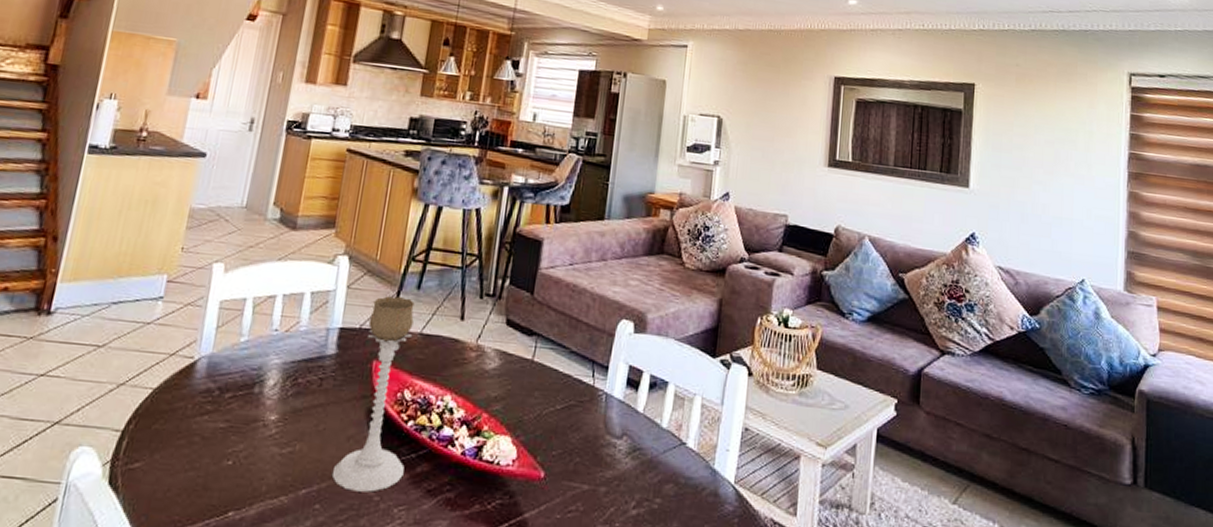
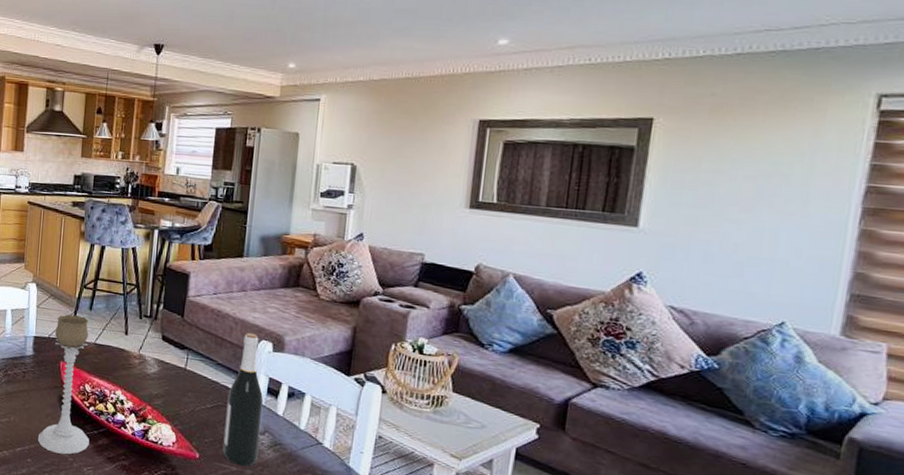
wine bottle: none [573,310,622,482] -> present [222,332,264,466]

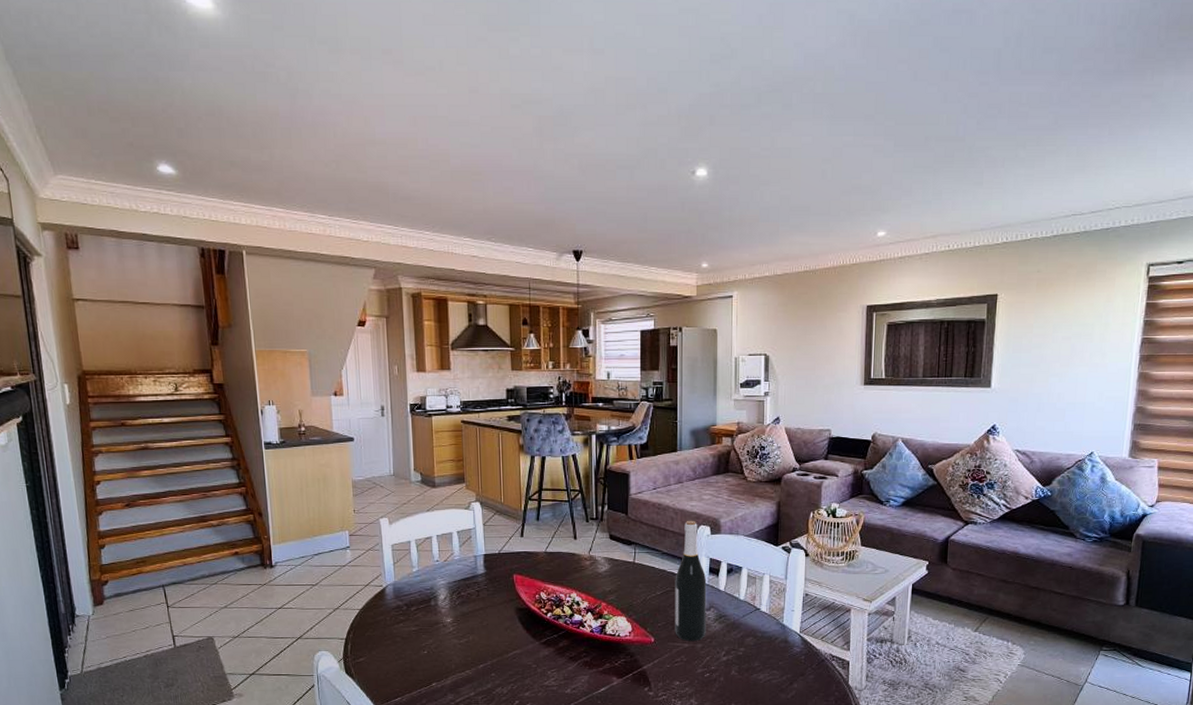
candle holder: present [37,314,89,455] -> none [499,527,551,663]

